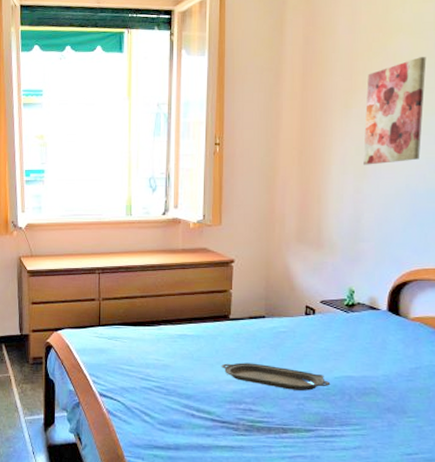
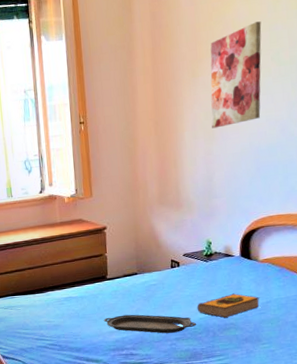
hardback book: none [332,352,408,380] -> present [197,293,260,318]

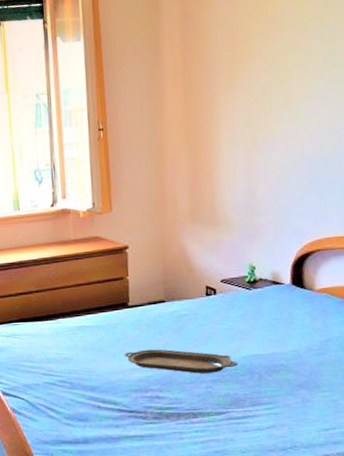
hardback book: present [197,293,260,318] -> none [238,328,318,357]
wall art: present [210,21,262,129] -> none [250,19,313,137]

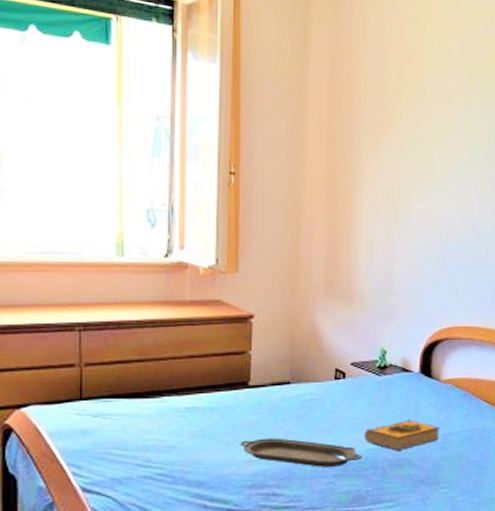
hardback book: none [238,328,318,357] -> present [364,419,441,450]

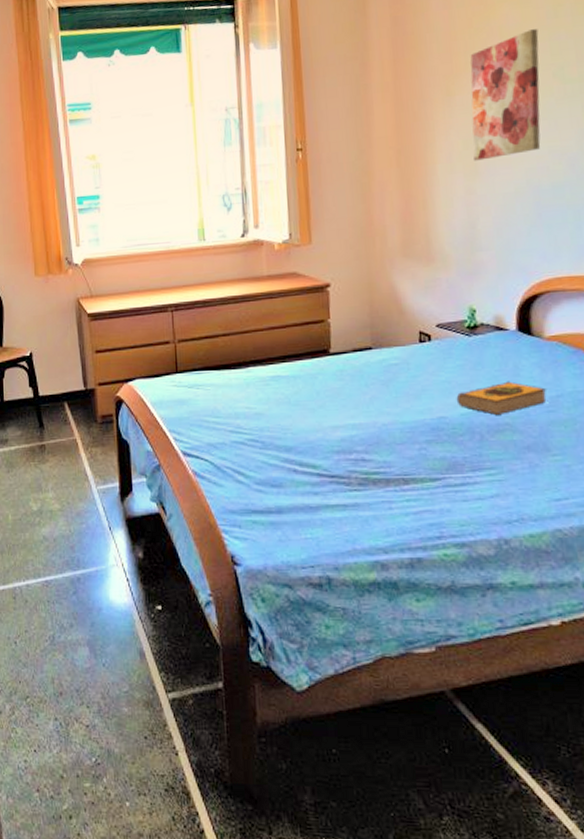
serving tray: present [239,438,363,467] -> none [324,403,457,433]
wall art: none [394,97,455,211] -> present [470,29,541,161]

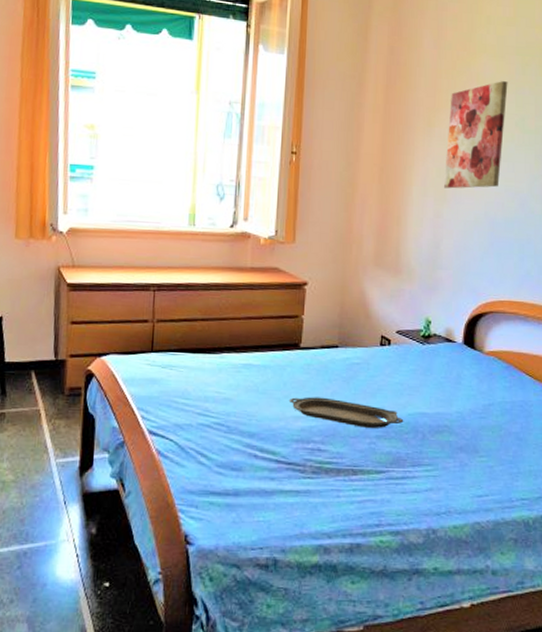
serving tray: none [324,403,457,433] -> present [288,397,404,428]
hardback book: present [456,381,547,415] -> none [406,388,482,417]

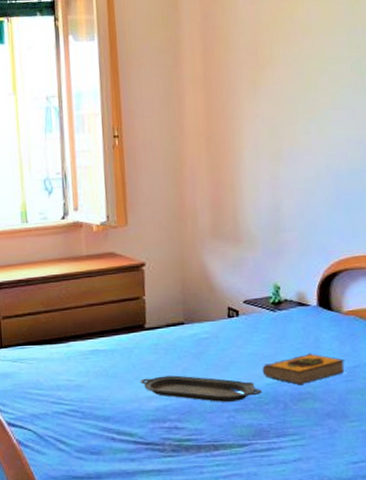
hardback book: none [406,388,482,417] -> present [262,353,345,384]
wall art: present [444,81,508,189] -> none [274,24,340,148]

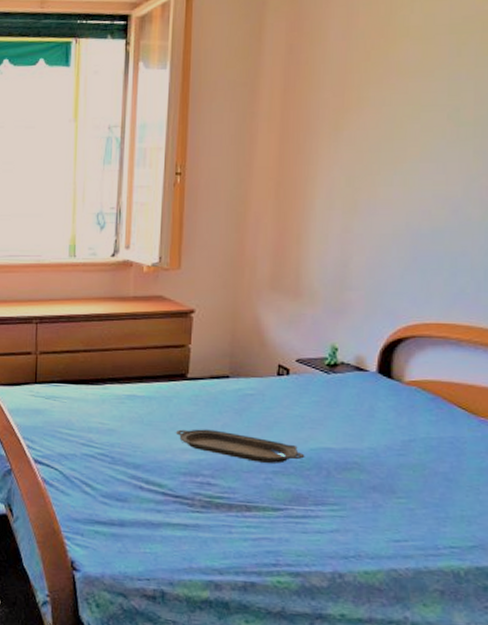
hardback book: present [262,353,345,384] -> none [307,421,400,453]

